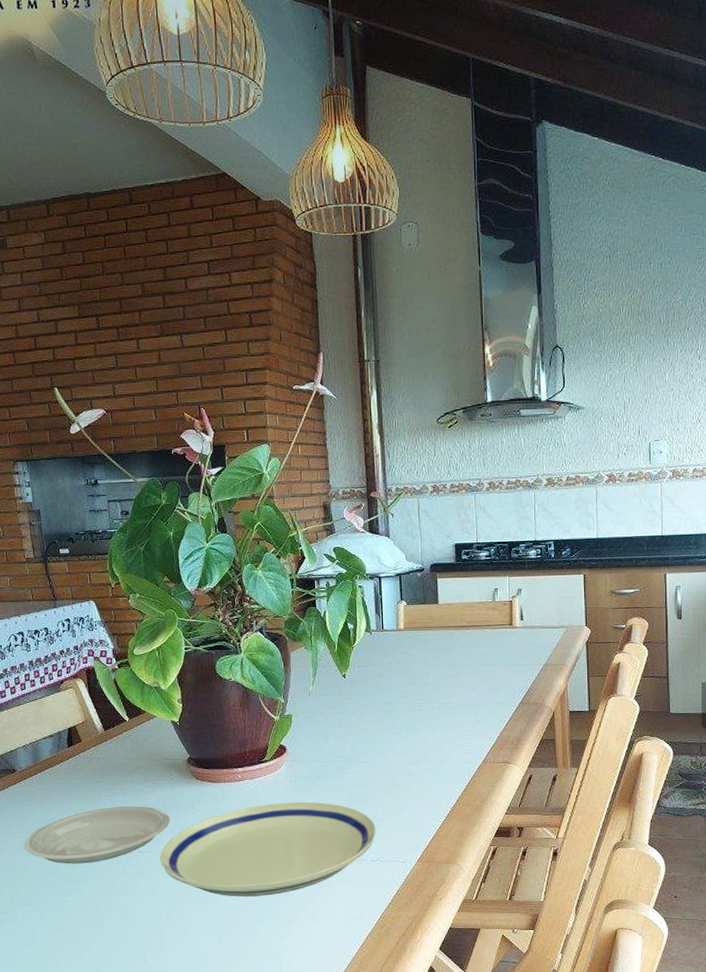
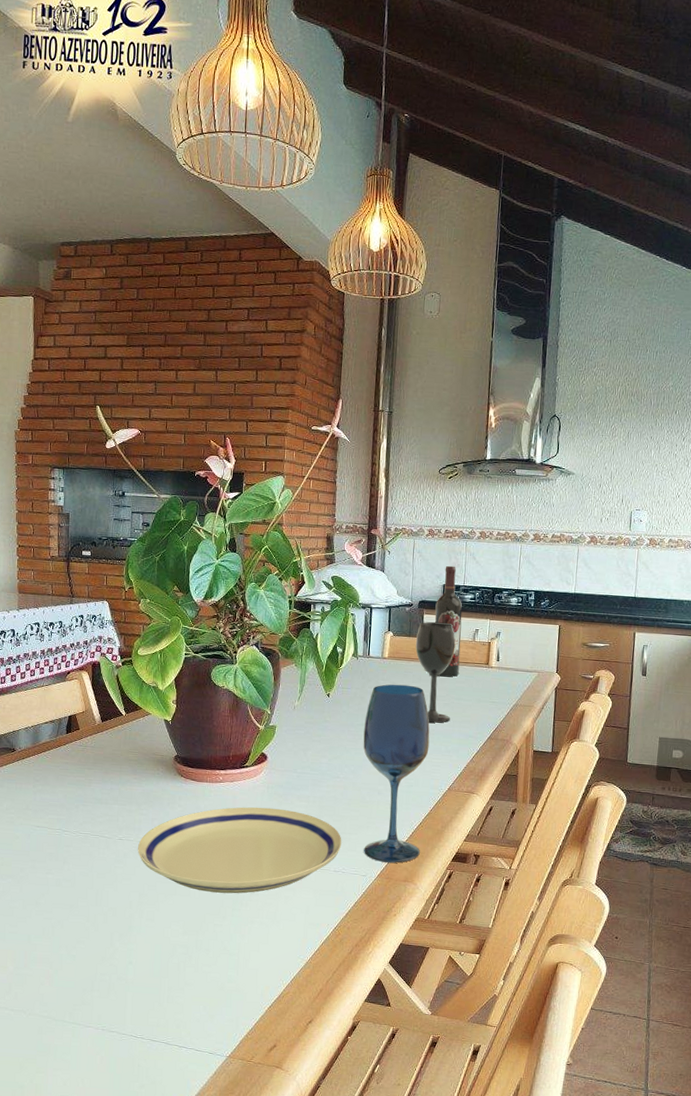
plate: present [23,806,170,864] -> none [13,794,152,845]
wineglass: none [386,656,460,846] -> present [363,684,430,864]
wine glass: none [431,584,478,693] -> present [415,621,456,723]
wine bottle: none [449,522,481,643] -> present [434,565,463,677]

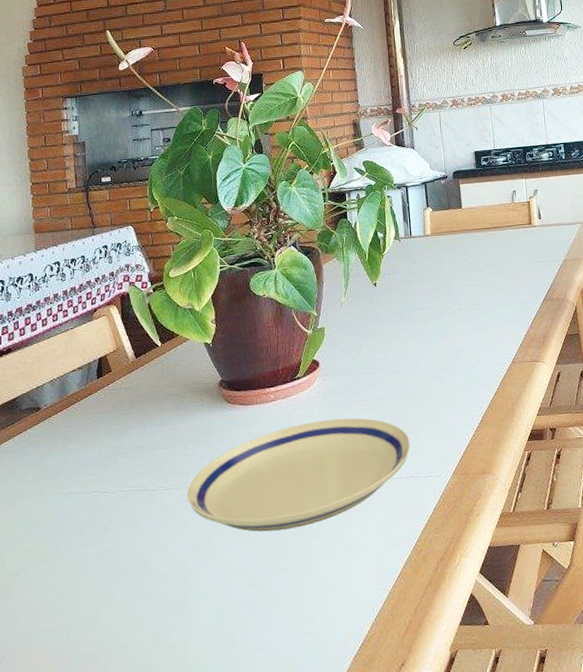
wineglass: present [363,684,430,864] -> none [416,259,494,457]
wine glass: present [415,621,456,723] -> none [455,189,503,294]
wine bottle: present [434,565,463,677] -> none [470,131,504,245]

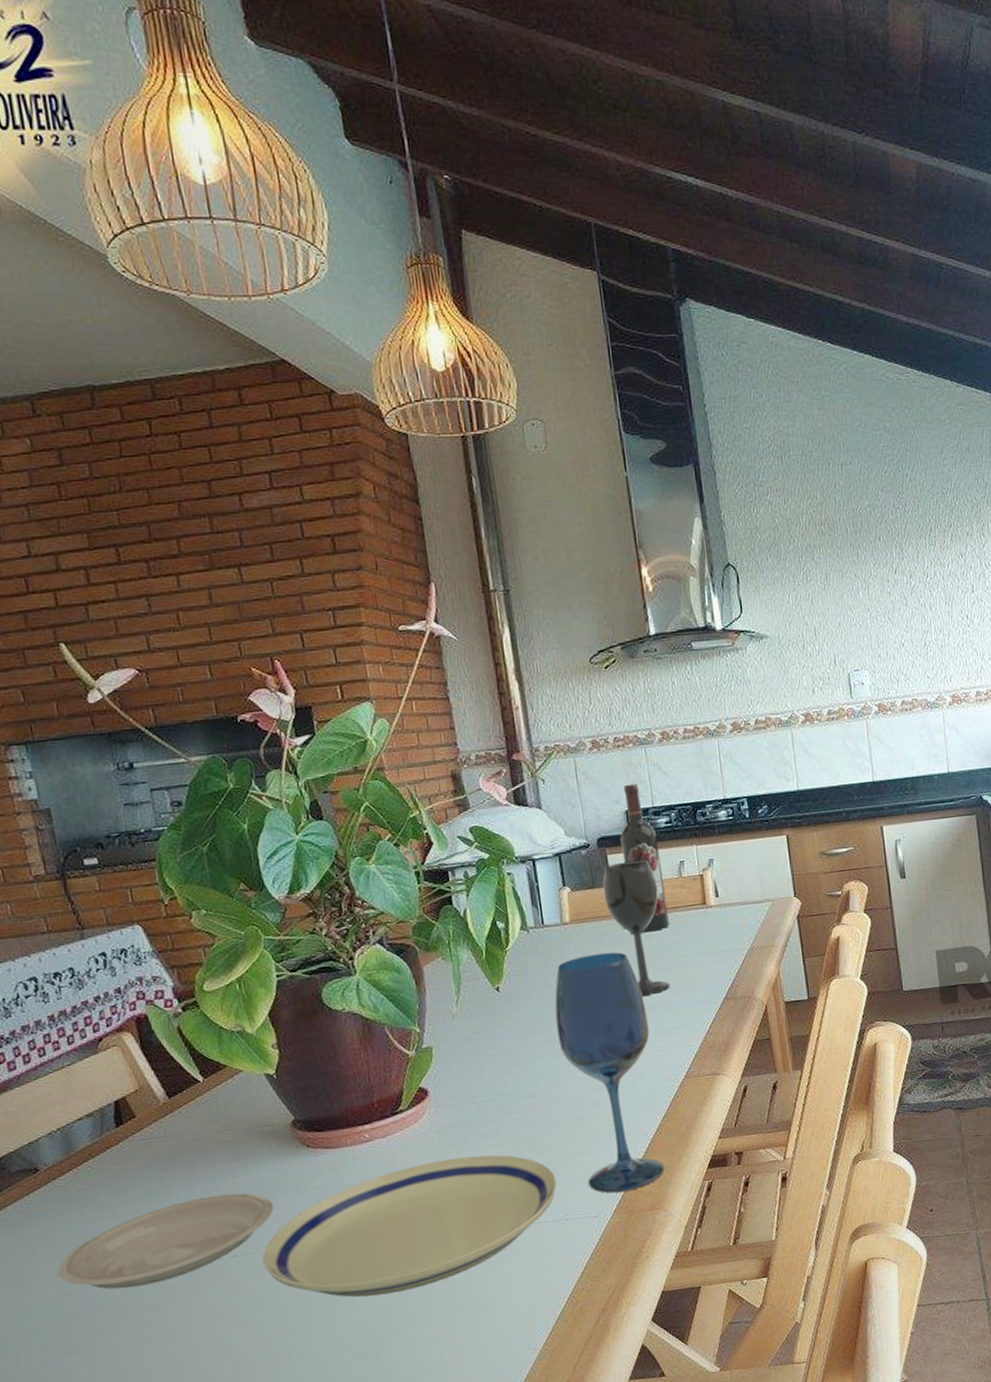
plate: none [42,437,200,510] -> present [57,1193,274,1290]
wineglass: none [416,259,494,457] -> present [554,952,665,1194]
wine glass: none [455,189,503,294] -> present [602,860,670,996]
wine bottle: none [470,131,504,245] -> present [620,783,669,933]

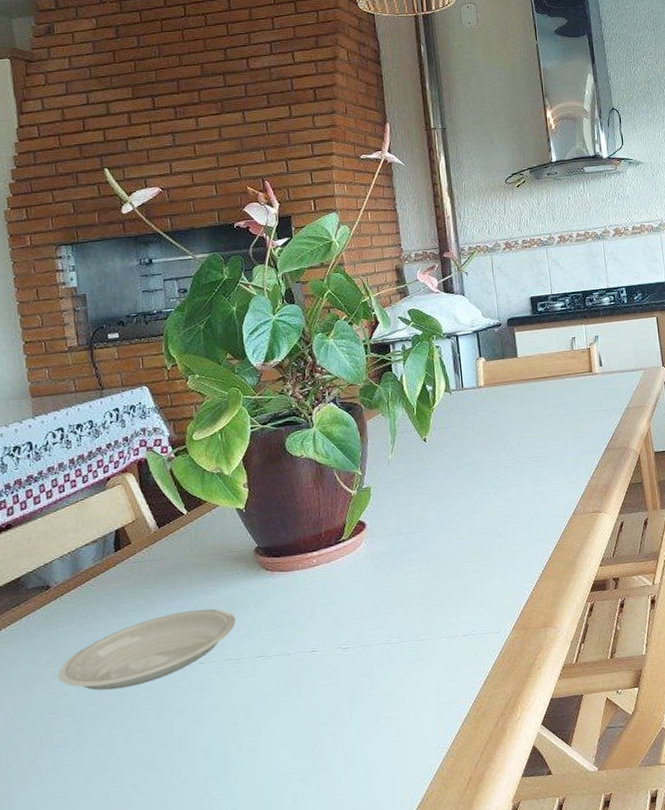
plate: present [262,1154,557,1298] -> none [224,578,467,701]
wineglass: present [554,952,665,1194] -> none [469,410,555,613]
wine glass: present [602,860,670,996] -> none [510,336,563,446]
wine bottle: present [620,783,669,933] -> none [525,276,563,395]

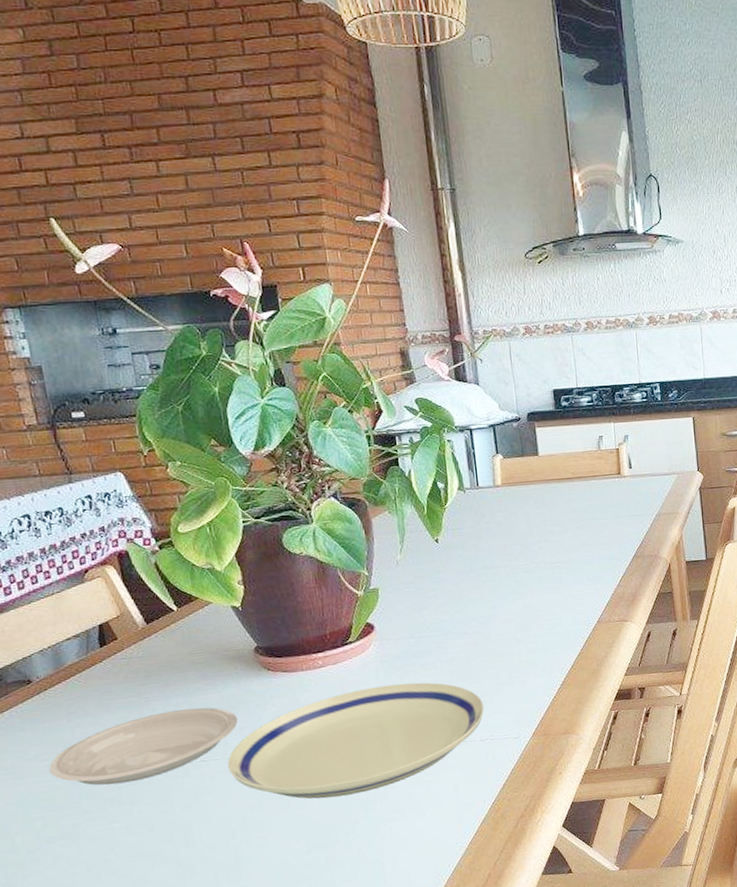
plate: none [224,578,467,701] -> present [228,682,484,799]

